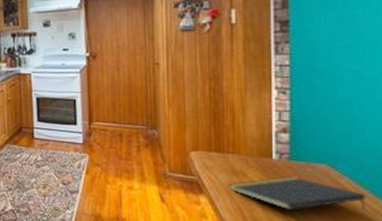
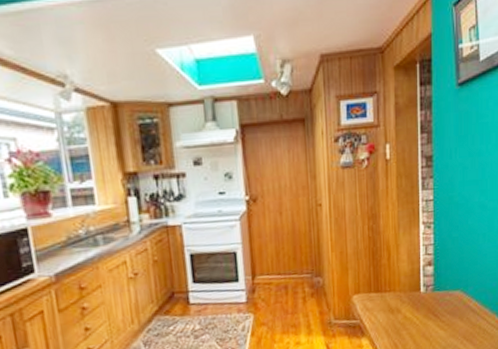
notepad: present [228,176,367,211] -> none [385,306,487,339]

